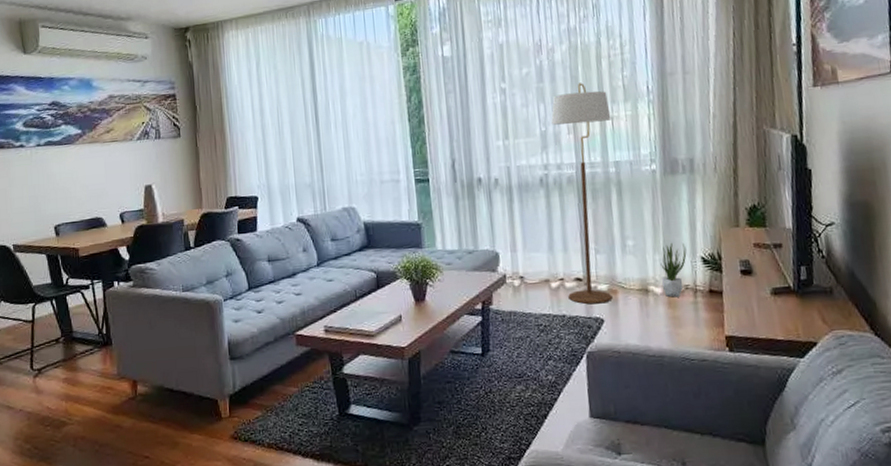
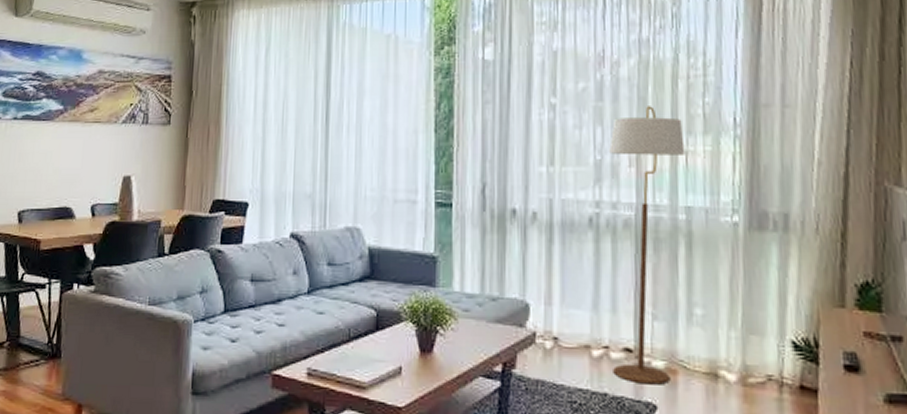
potted plant: present [660,242,687,298] -> none [736,317,772,390]

